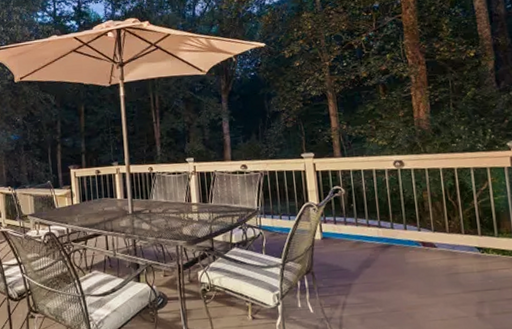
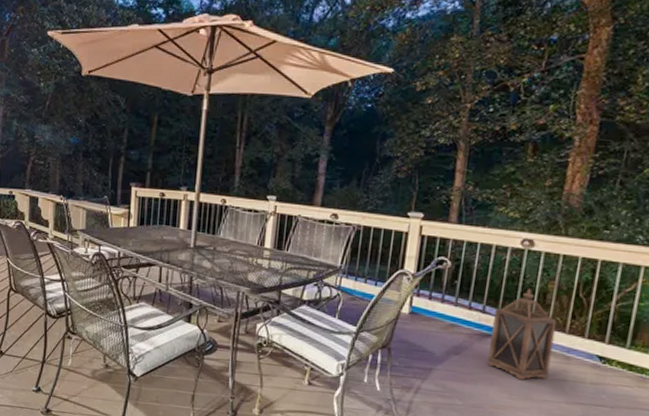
lantern: none [388,200,444,280] -> present [487,288,557,381]

